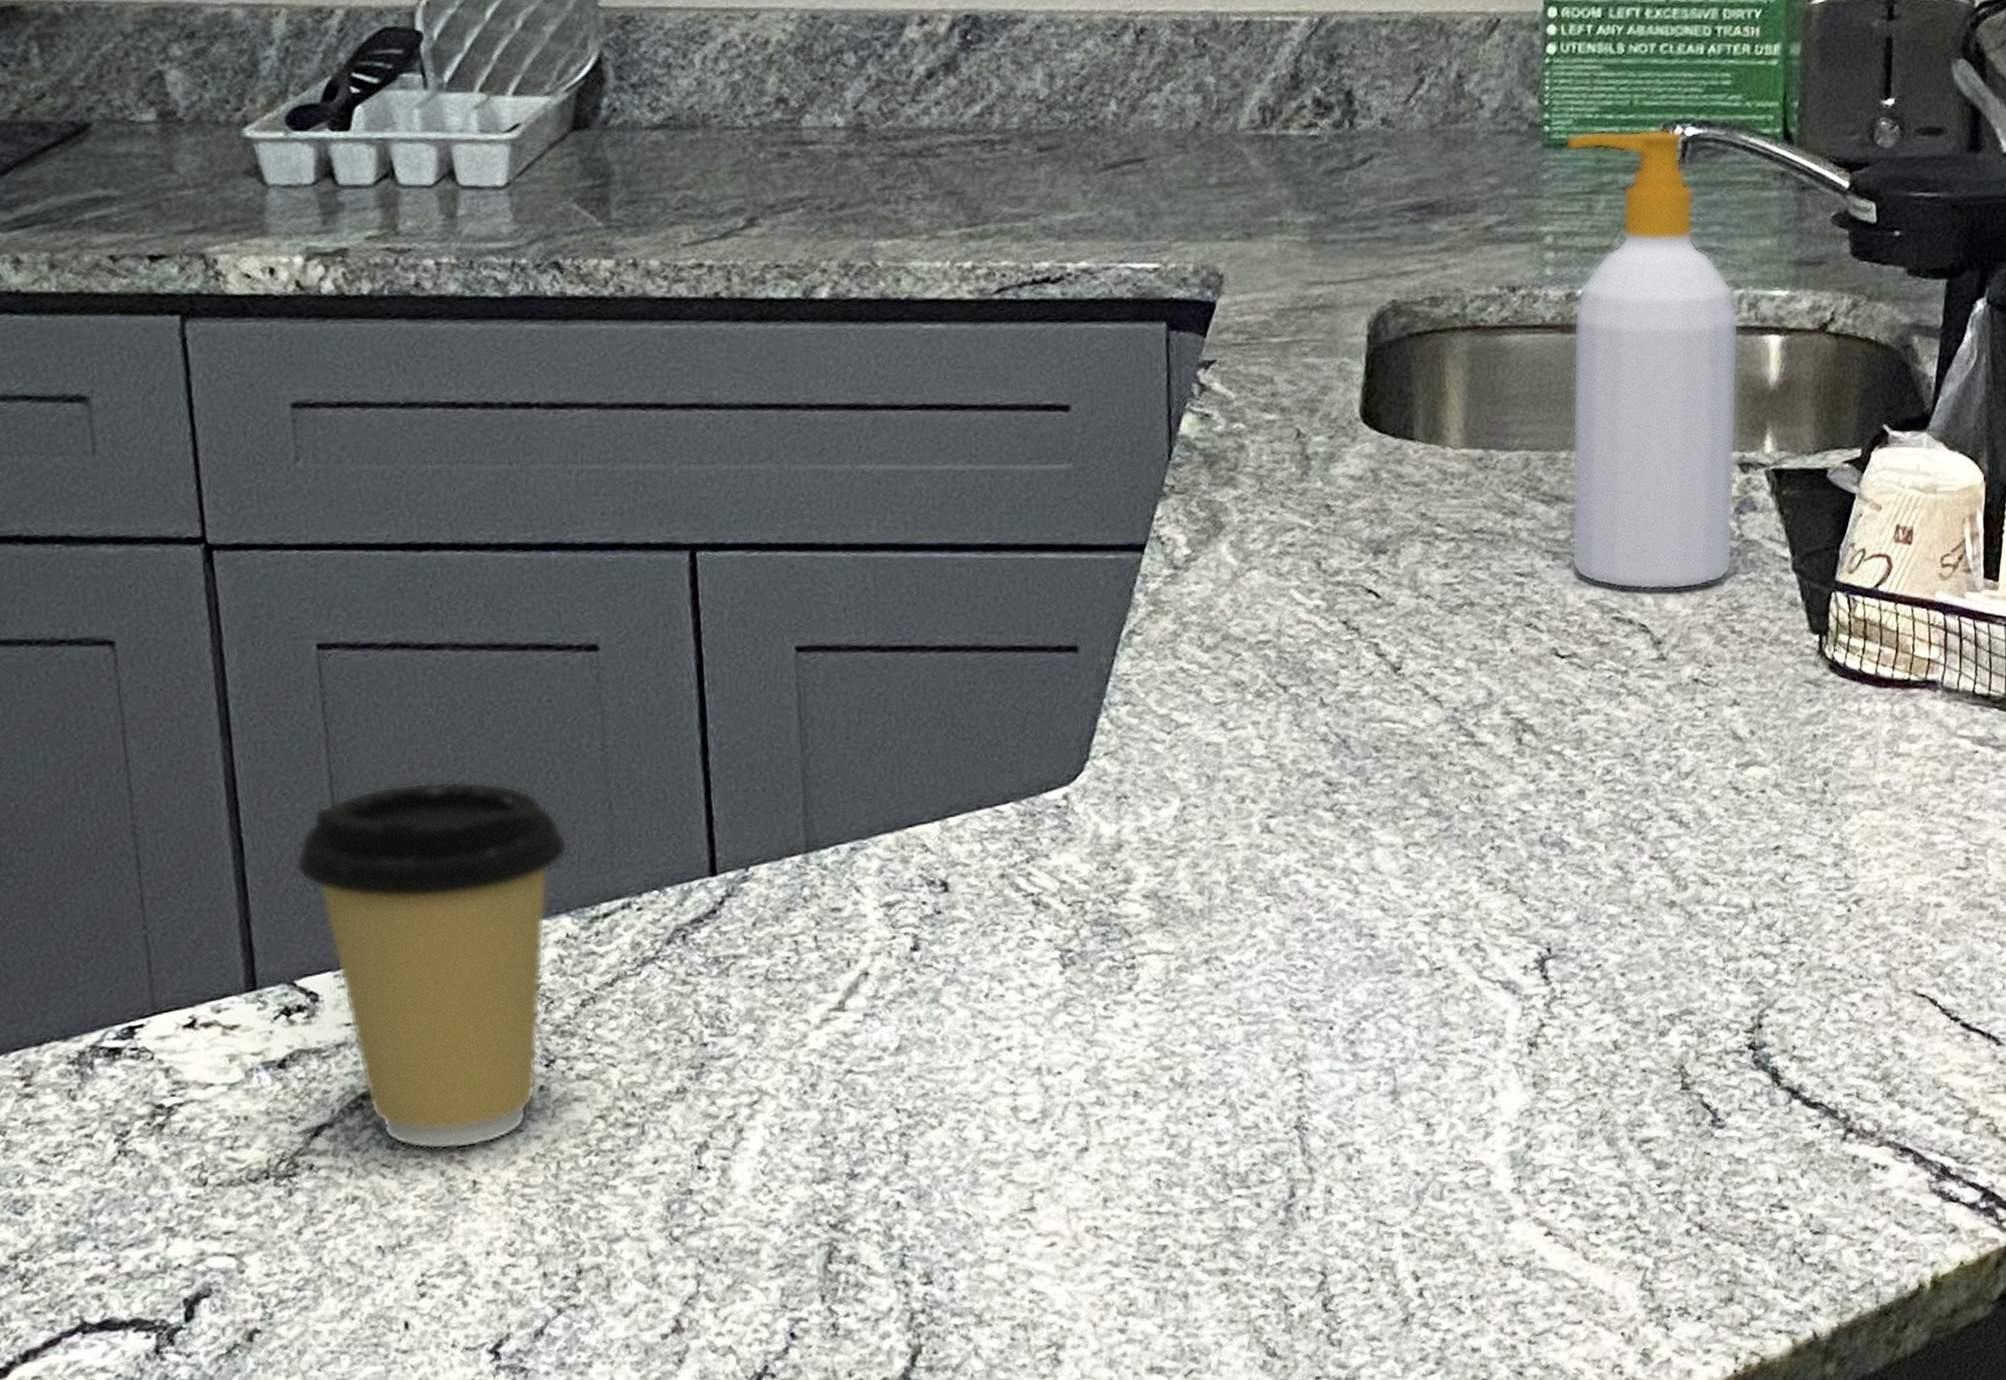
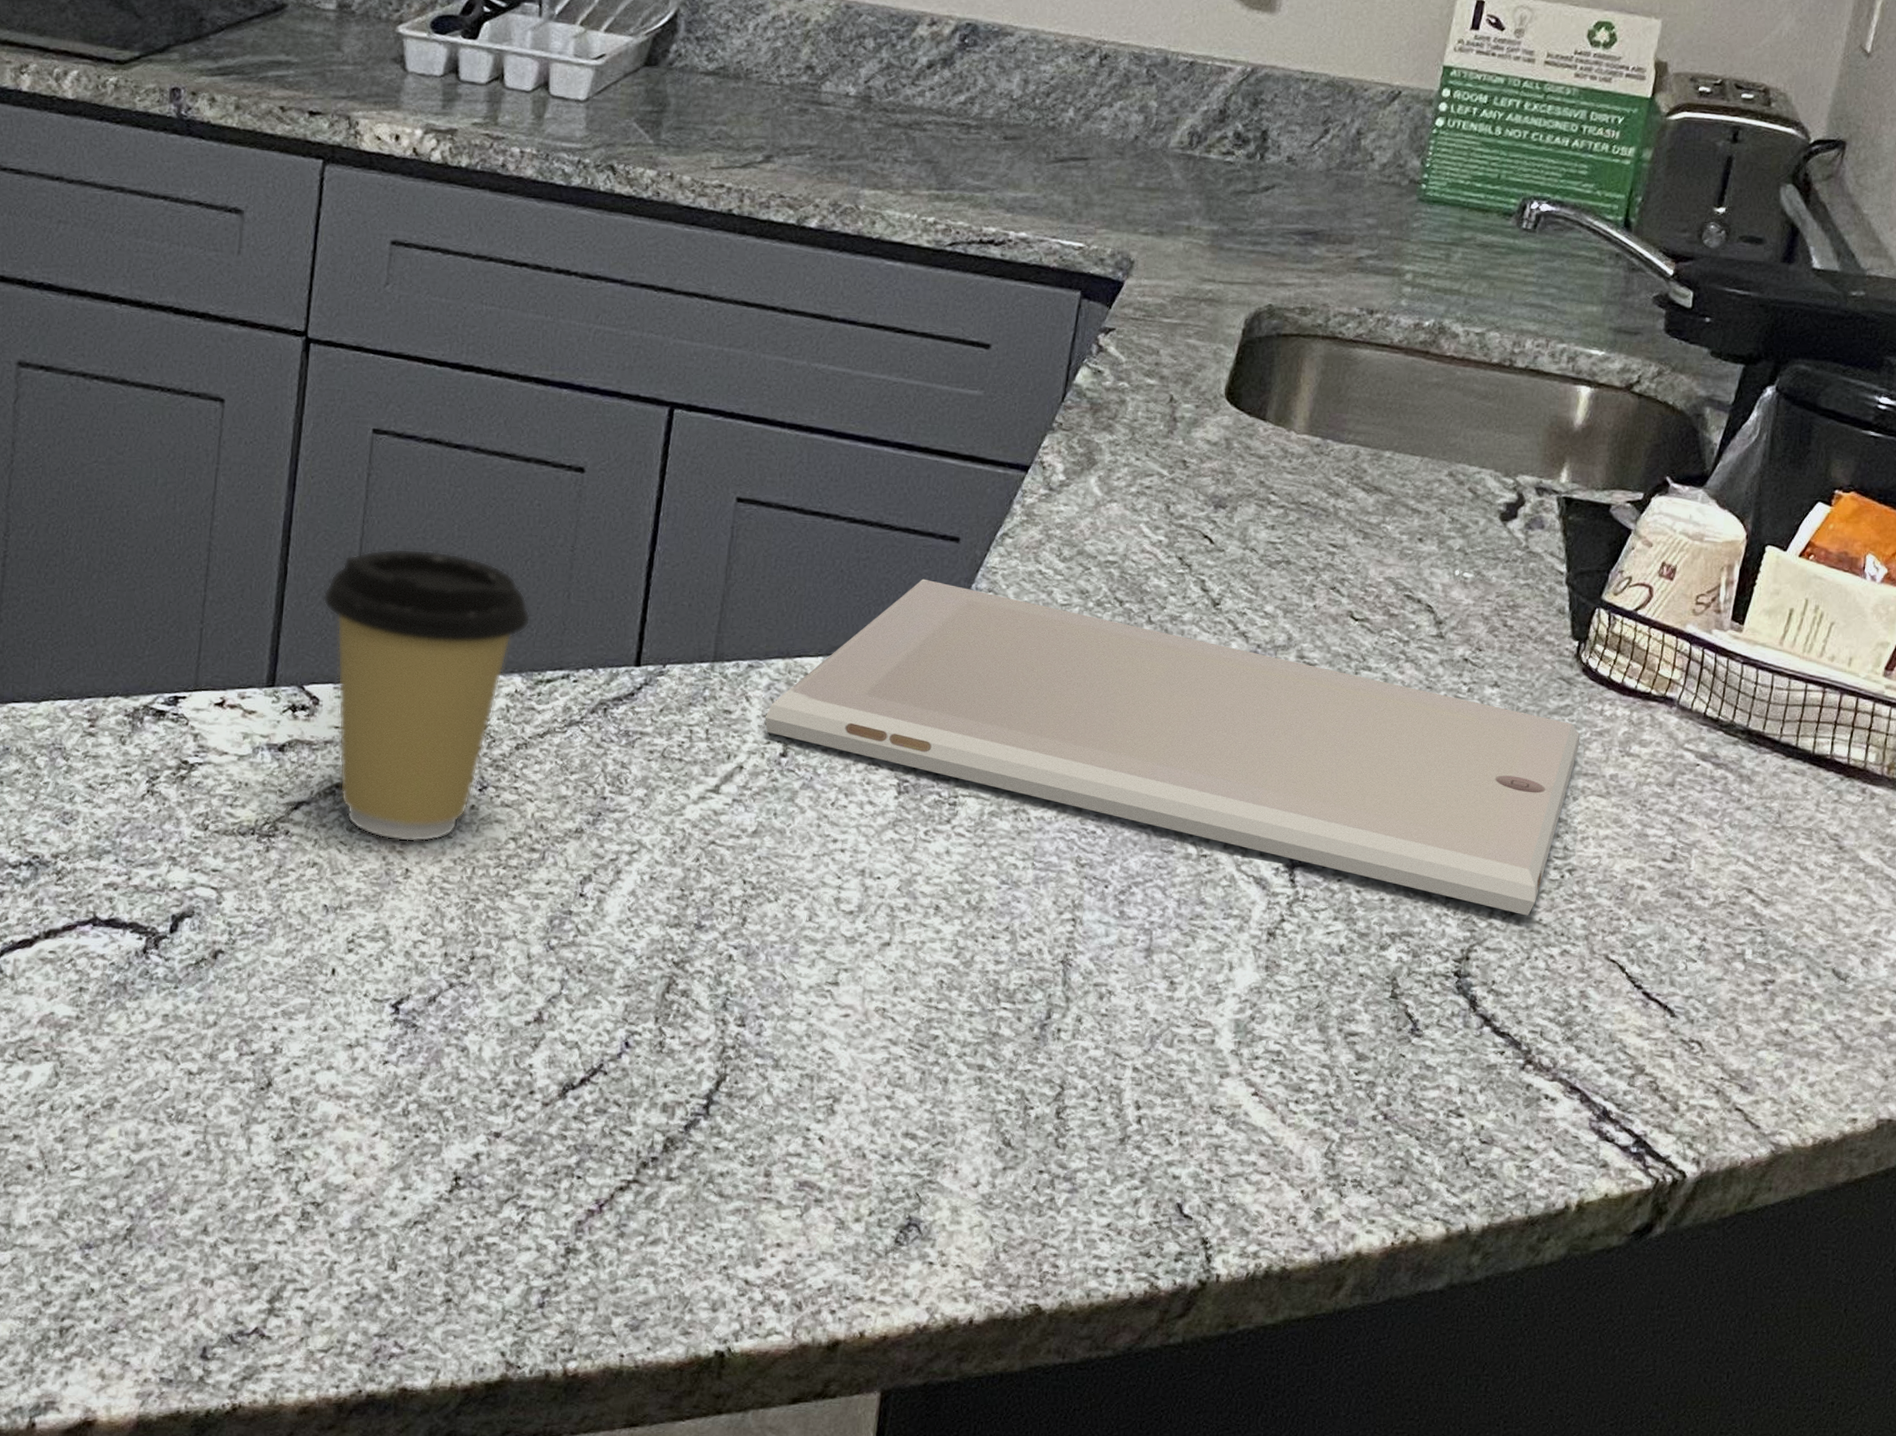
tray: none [883,703,1842,964] -> present [765,579,1580,916]
soap bottle: present [1564,128,1740,591] -> none [1378,194,1559,583]

